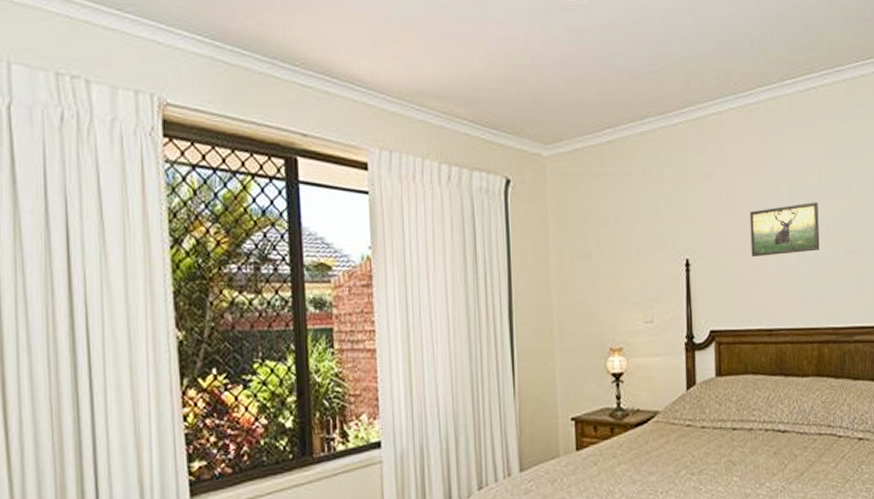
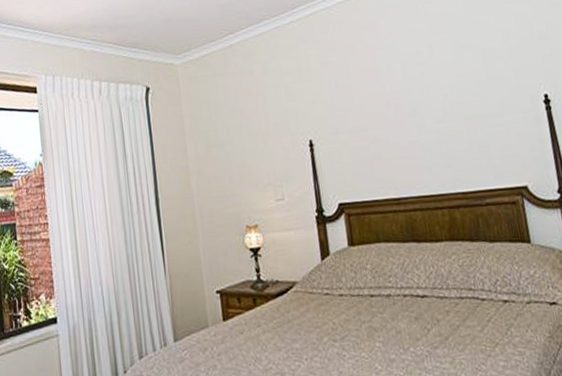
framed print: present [749,202,820,257] -> none [365,76,440,132]

